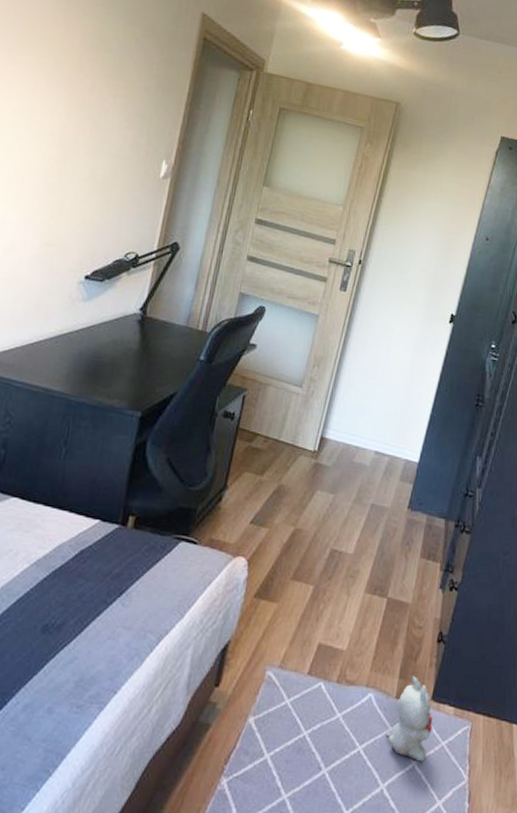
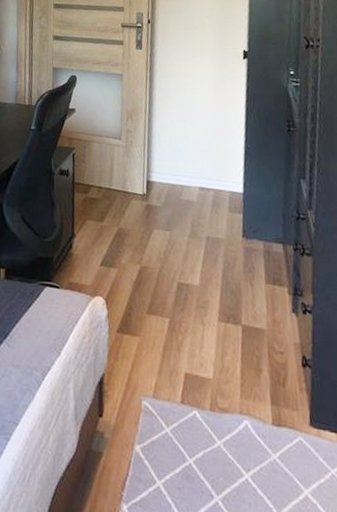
plush toy: present [386,675,433,763] -> none [271,401,319,492]

